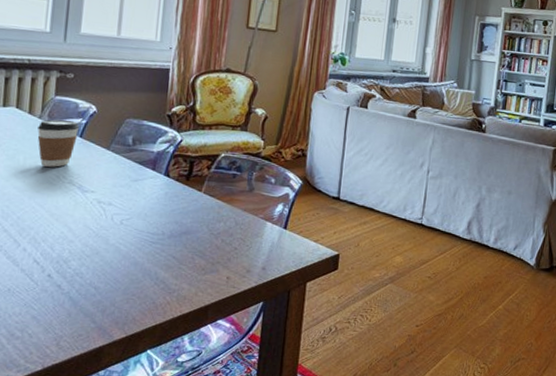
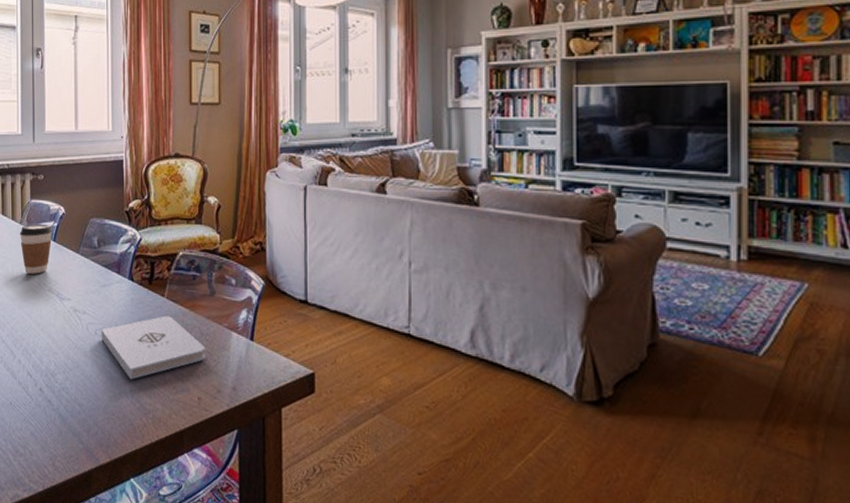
notepad: none [127,208,239,264] -> present [101,315,205,380]

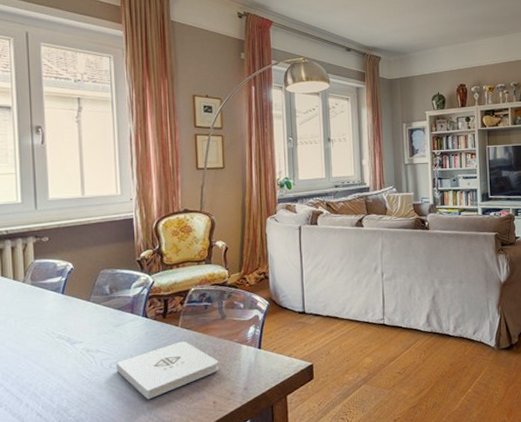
coffee cup: present [20,224,53,274] -> none [23,280,61,326]

